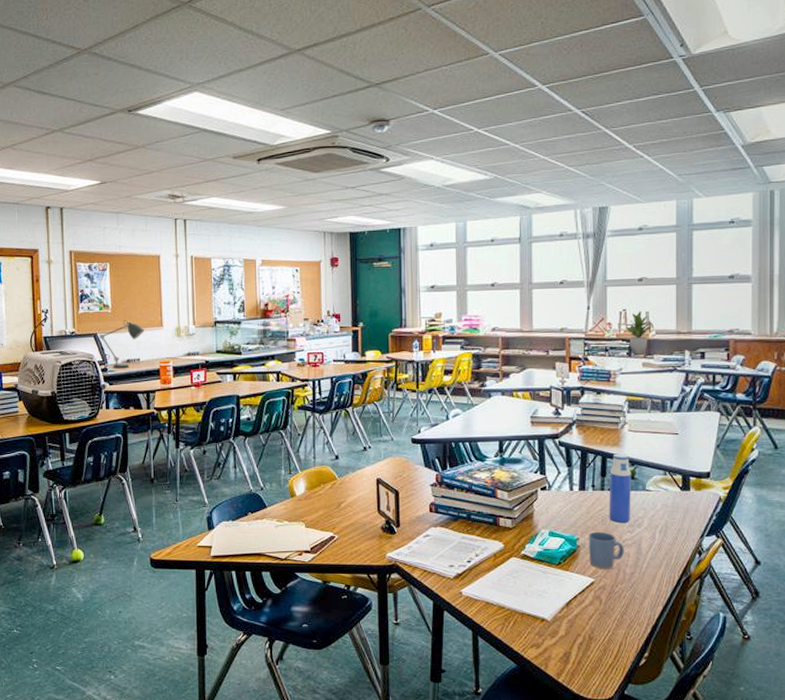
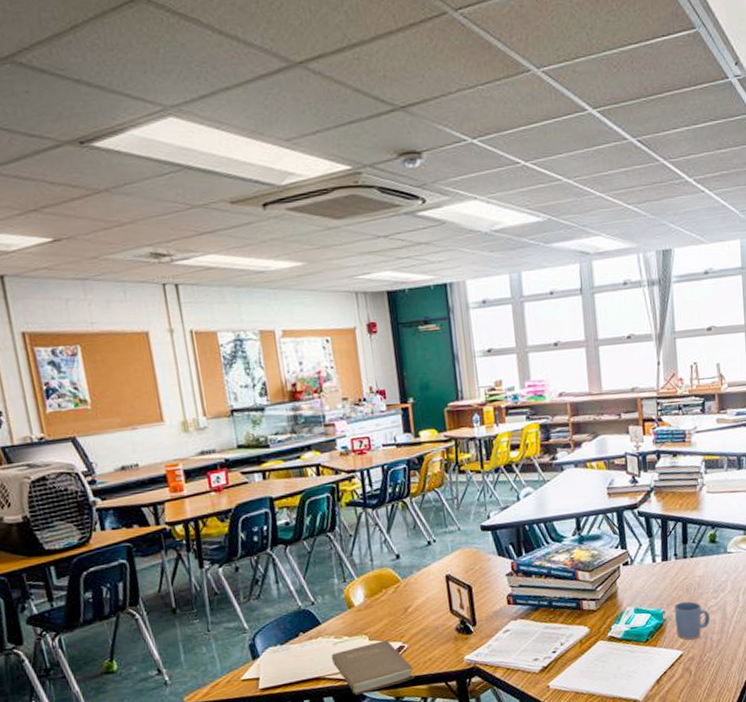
desk lamp: present [99,320,144,369] -> none [79,417,140,480]
book: none [272,529,341,574] -> present [331,640,415,695]
water bottle: present [609,453,631,523] -> none [691,517,715,590]
potted plant: present [623,311,652,355] -> none [695,363,724,411]

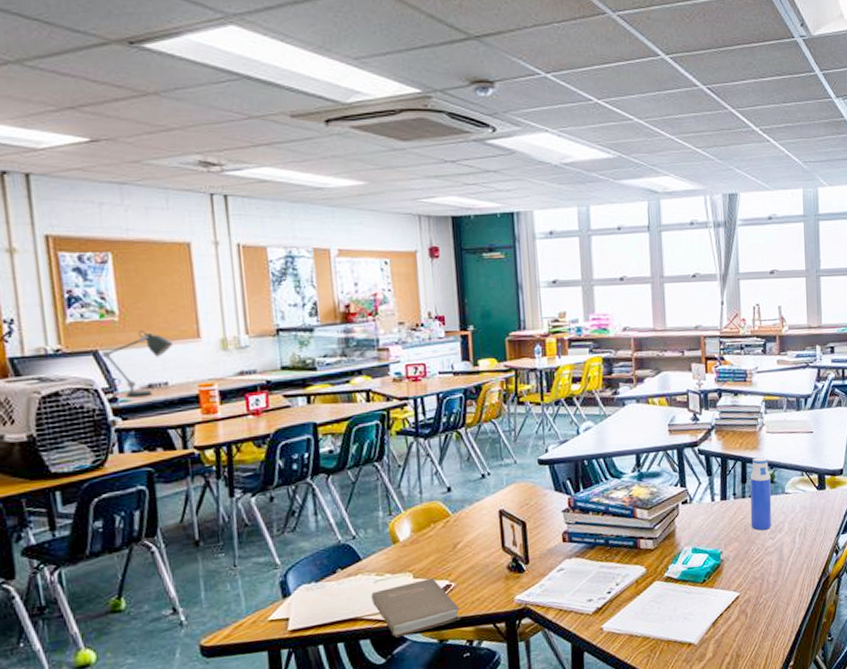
desk lamp: none [79,417,140,480] -> present [101,331,173,398]
mug: present [674,601,710,640] -> none [731,541,767,581]
water bottle: none [691,517,715,590] -> present [750,457,772,531]

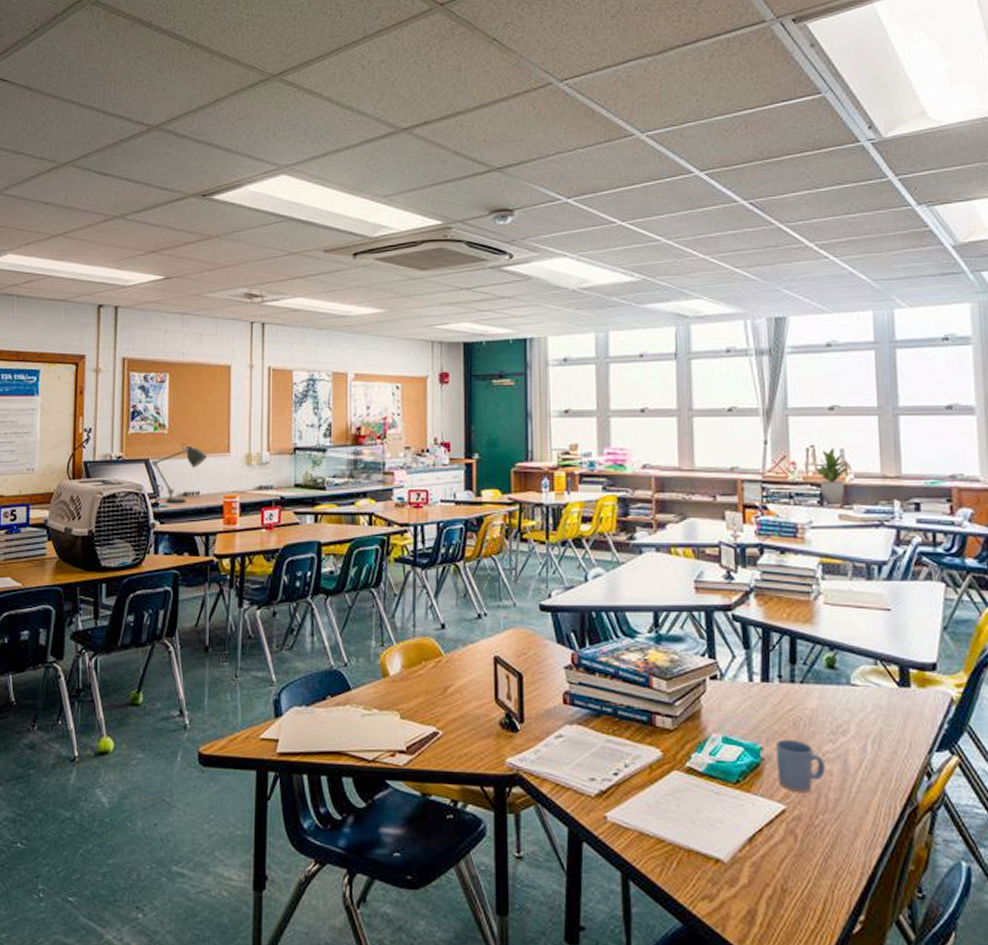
book: present [371,578,461,638] -> none [357,721,446,782]
mug: none [731,541,767,581] -> present [775,739,825,792]
water bottle: present [750,457,772,531] -> none [801,633,832,729]
potted plant: none [757,305,785,352] -> present [811,447,849,504]

